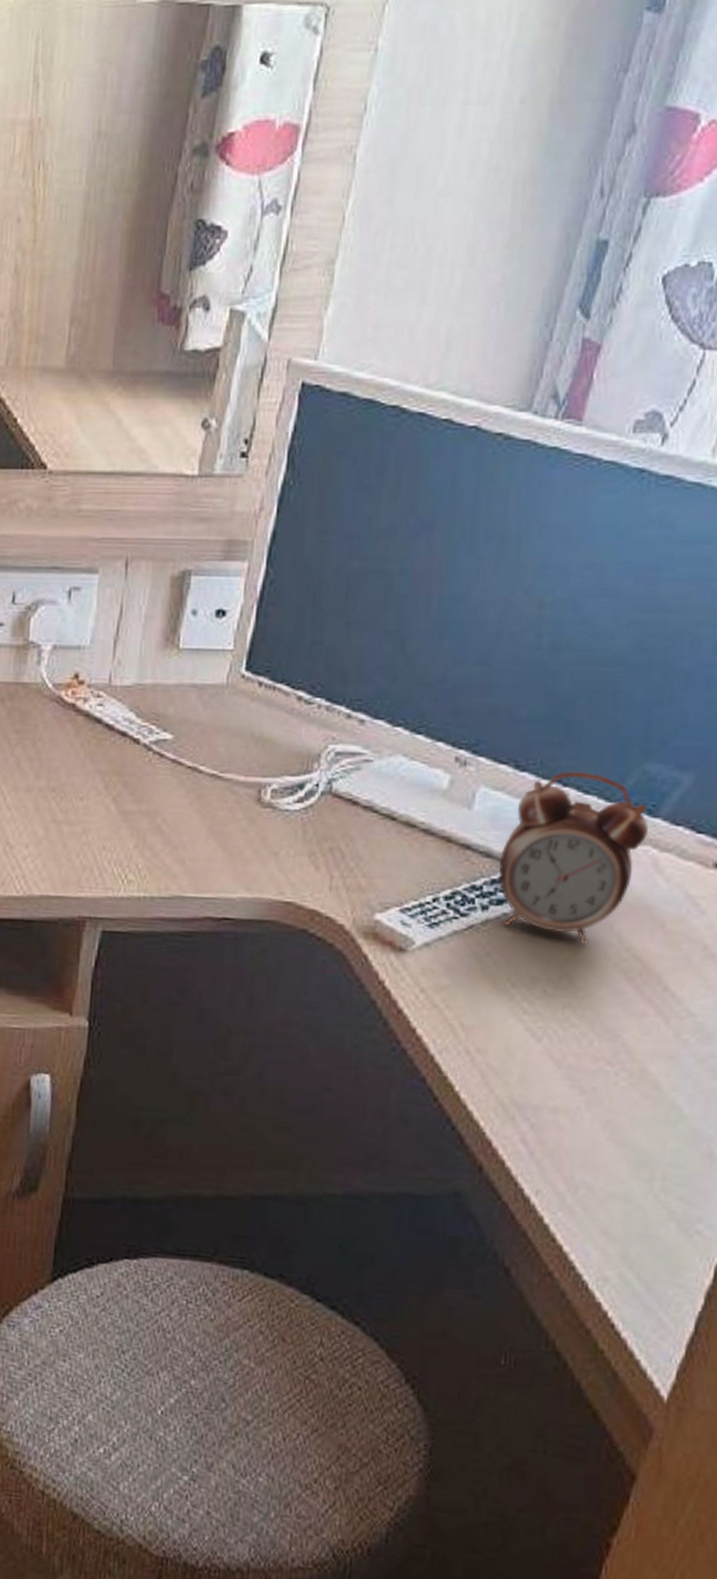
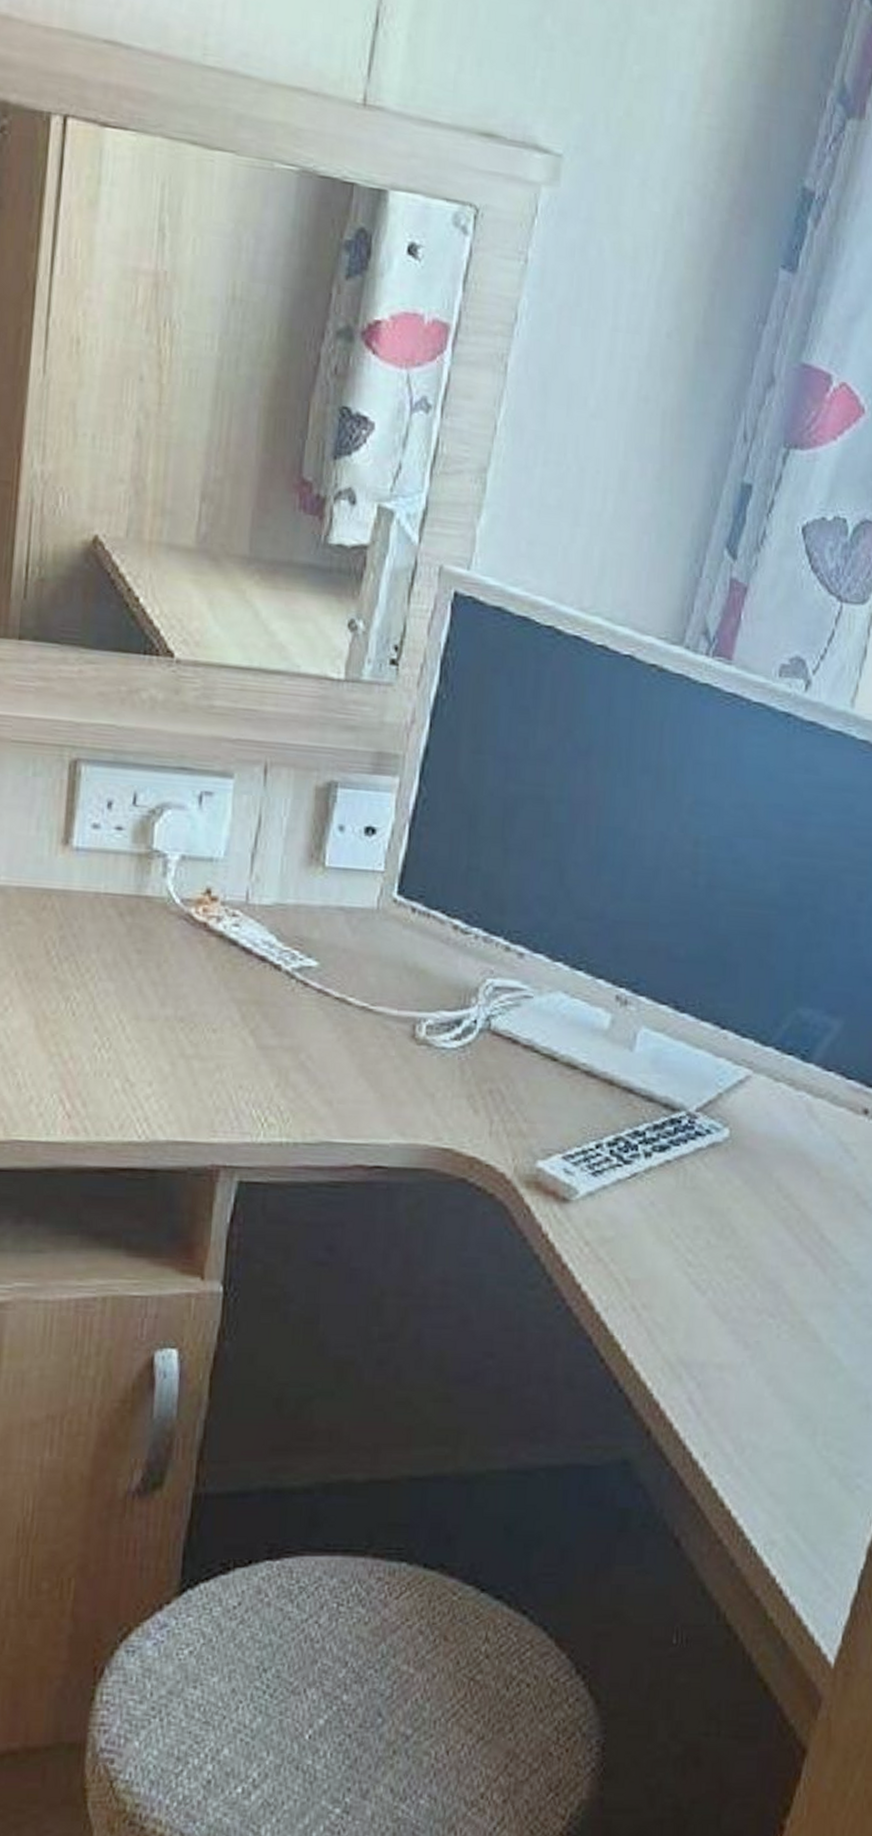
alarm clock: present [498,771,649,945] -> none [661,1014,802,1193]

